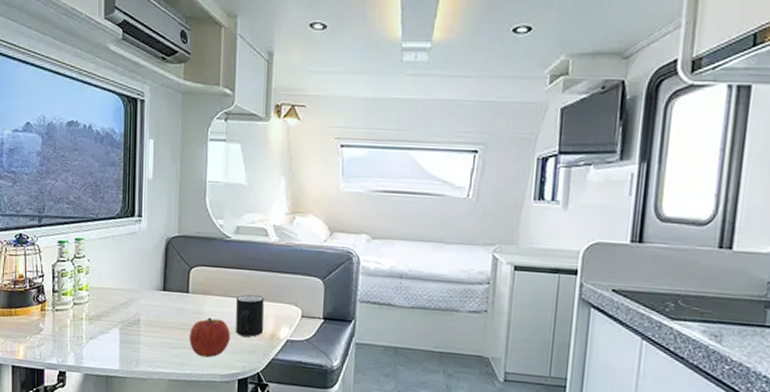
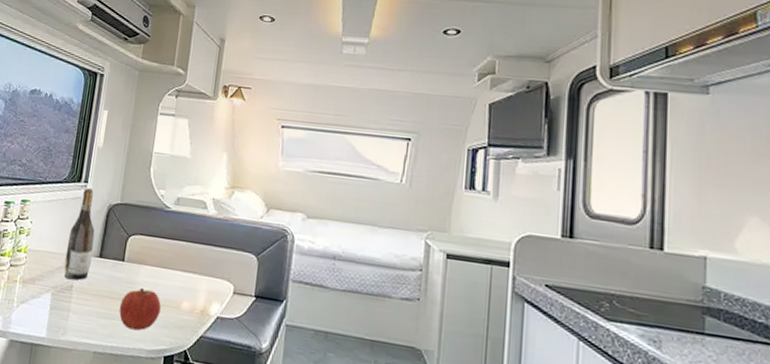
wine bottle: none [128,222,156,314] -> present [64,188,95,281]
mug: present [235,294,264,337] -> none [166,266,198,311]

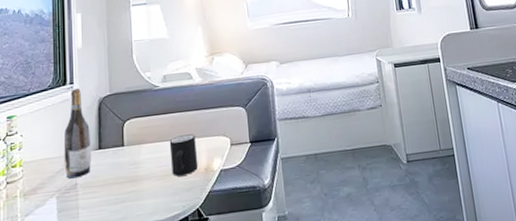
apple: present [119,287,161,331] -> none [127,165,168,207]
mug: none [166,266,198,311] -> present [169,134,199,176]

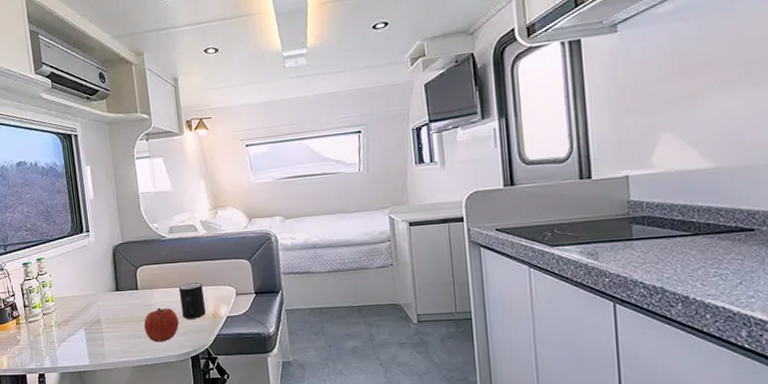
wine bottle: present [63,87,92,179] -> none [85,235,111,315]
apple: none [127,165,168,207] -> present [143,307,179,343]

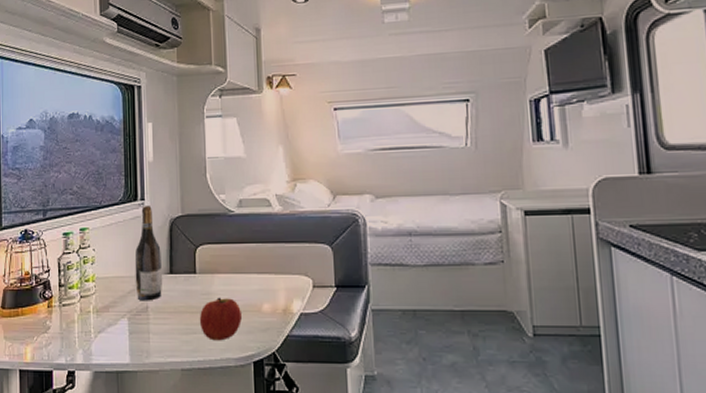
wine bottle: none [85,235,111,315] -> present [135,205,163,301]
mug: present [178,282,207,319] -> none [244,269,276,314]

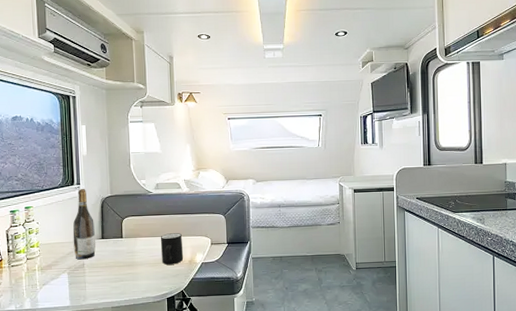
apple: present [199,297,242,341] -> none [125,254,158,285]
mug: none [244,269,276,314] -> present [160,233,184,265]

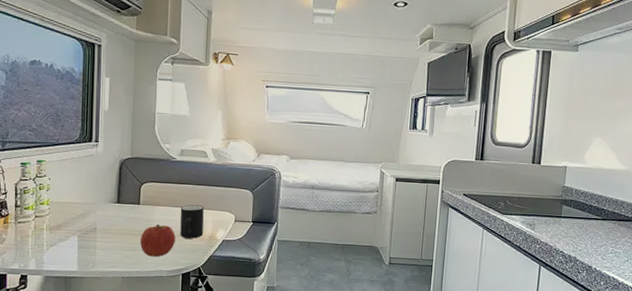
wine bottle: present [72,188,96,260] -> none [86,146,111,224]
apple: none [125,254,158,285] -> present [140,224,175,257]

